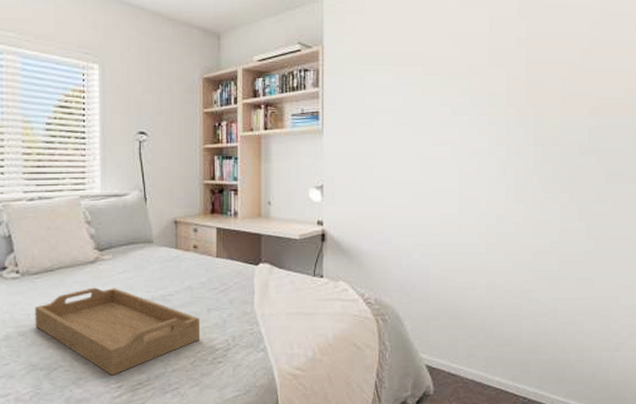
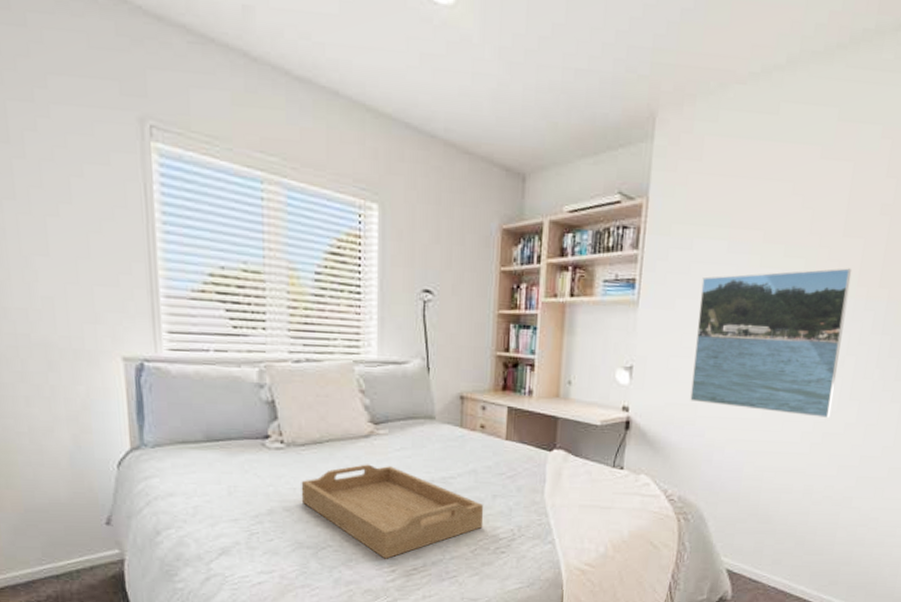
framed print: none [375,92,501,221] -> present [690,268,852,419]

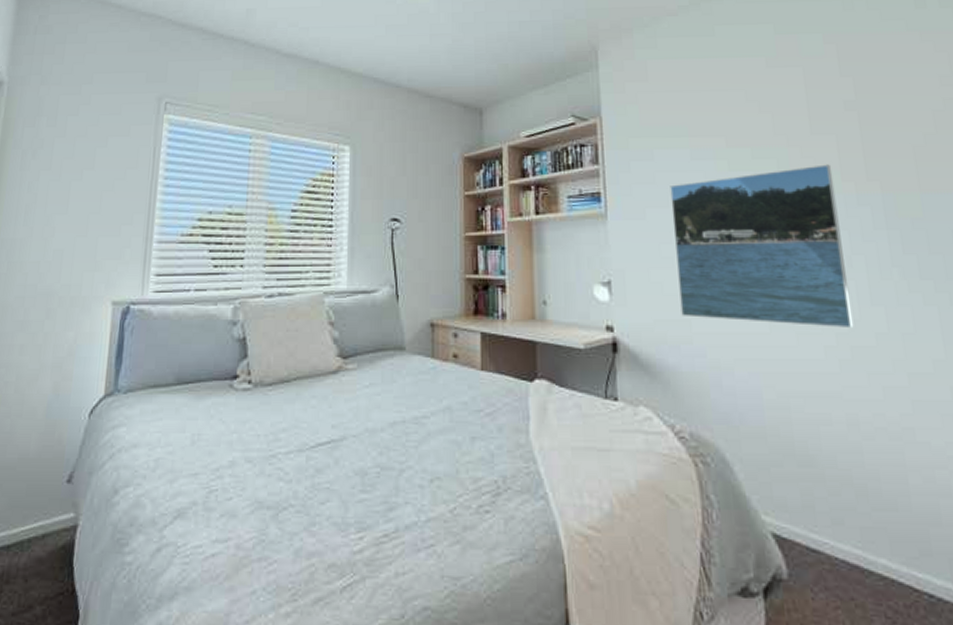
serving tray: present [301,464,484,559] -> none [265,404,462,522]

